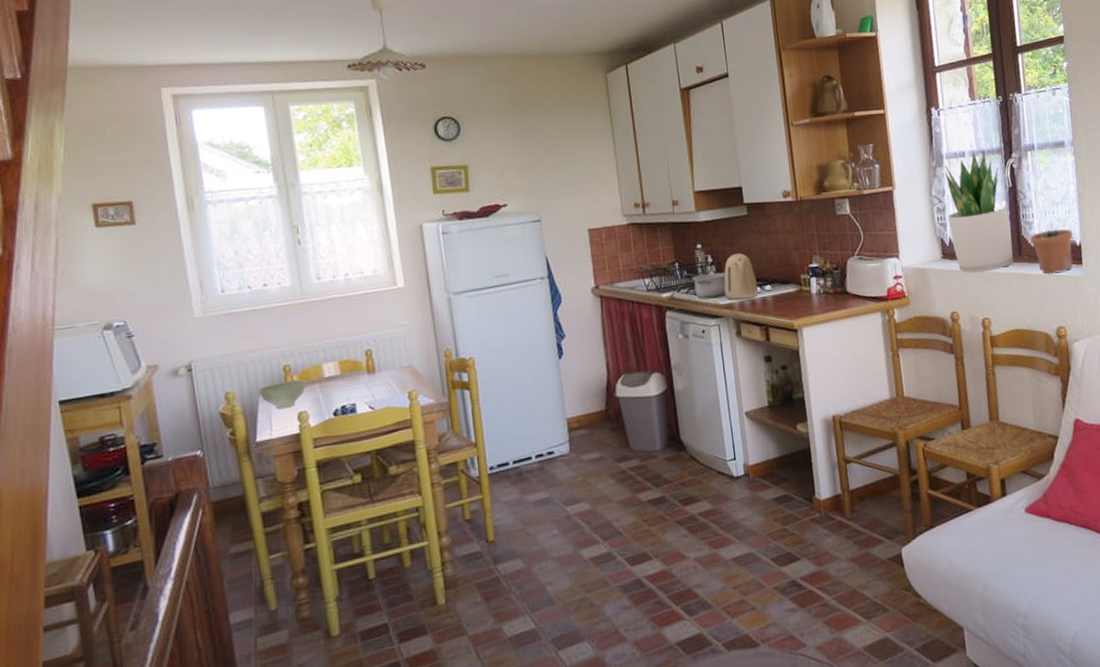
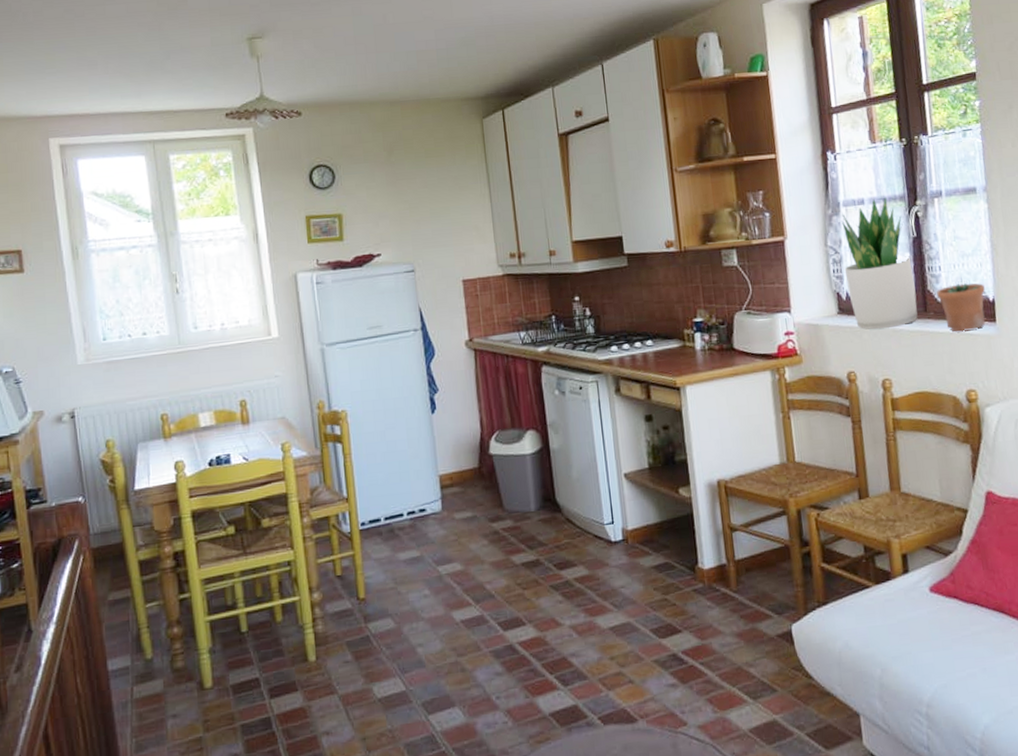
bowl: present [257,380,307,410] -> none [136,429,183,458]
cooking pot: present [692,272,726,300] -> none [570,326,605,355]
kettle: present [724,253,759,302] -> none [602,306,639,357]

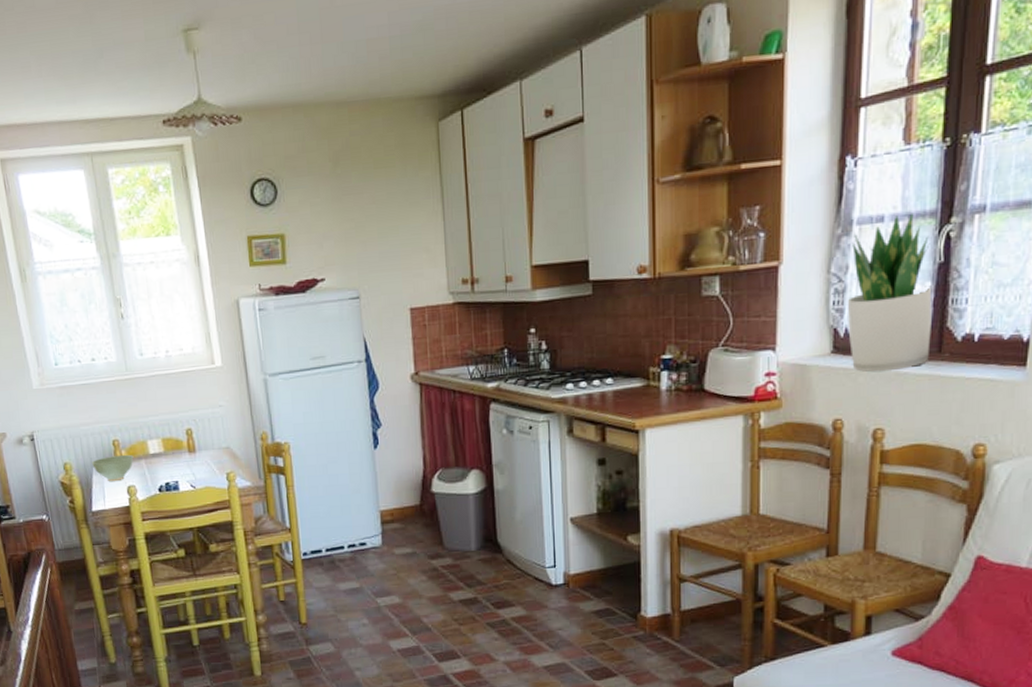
bowl: none [136,429,183,458] -> present [91,454,134,482]
planter: present [936,283,986,332] -> none [956,319,1021,377]

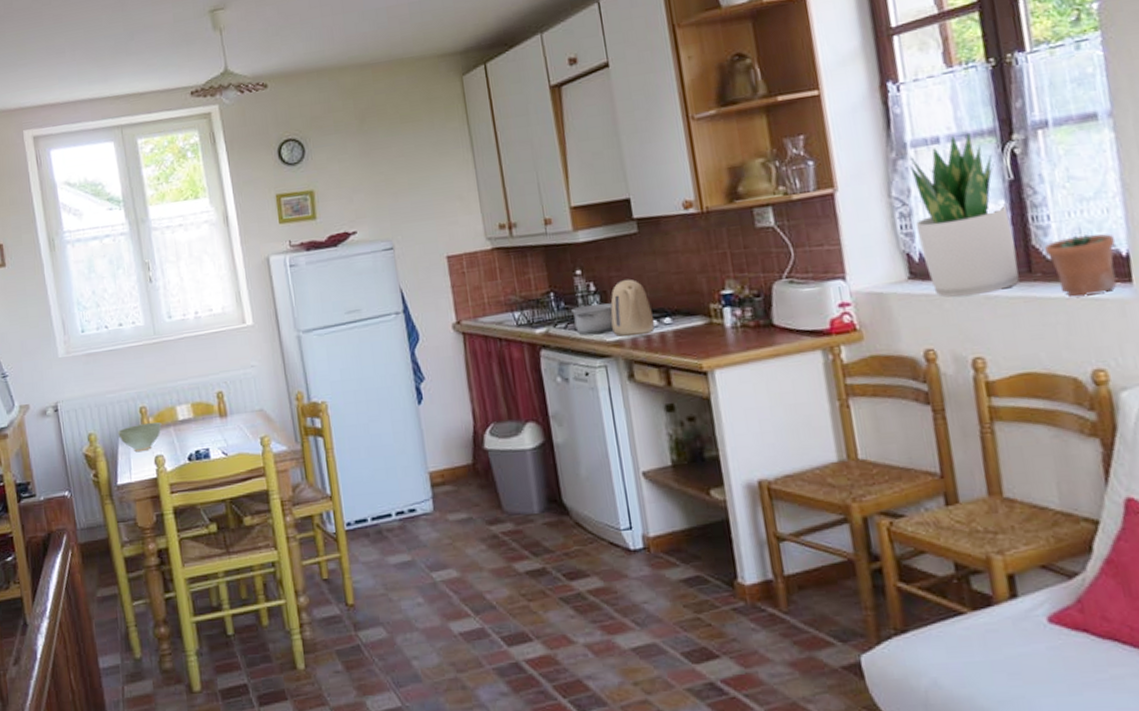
cooking pot: none [522,361,561,392] -> present [571,303,614,336]
kettle: none [558,339,598,395] -> present [610,279,655,338]
planter: none [956,319,1021,377] -> present [1043,234,1117,297]

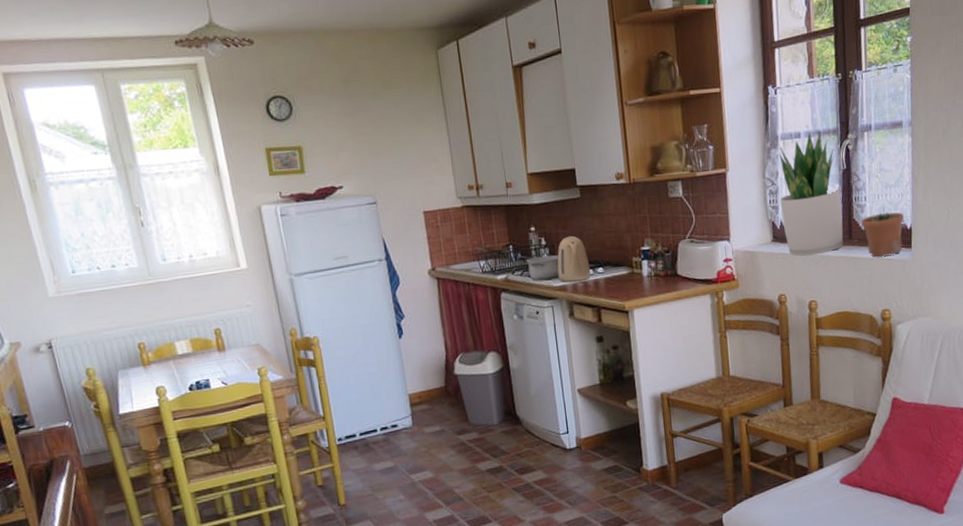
bowl: present [117,422,162,453] -> none [116,357,162,385]

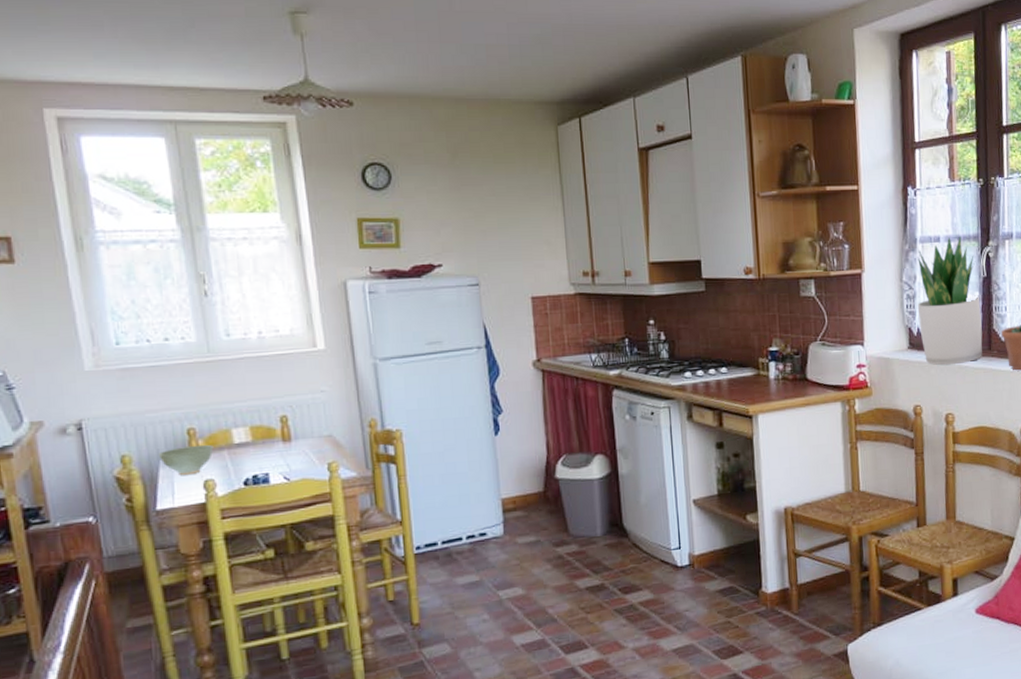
bowl: none [116,357,162,385] -> present [158,445,214,476]
cooking pot: present [526,255,560,282] -> none [643,351,679,380]
kettle: present [557,235,591,284] -> none [676,331,714,383]

